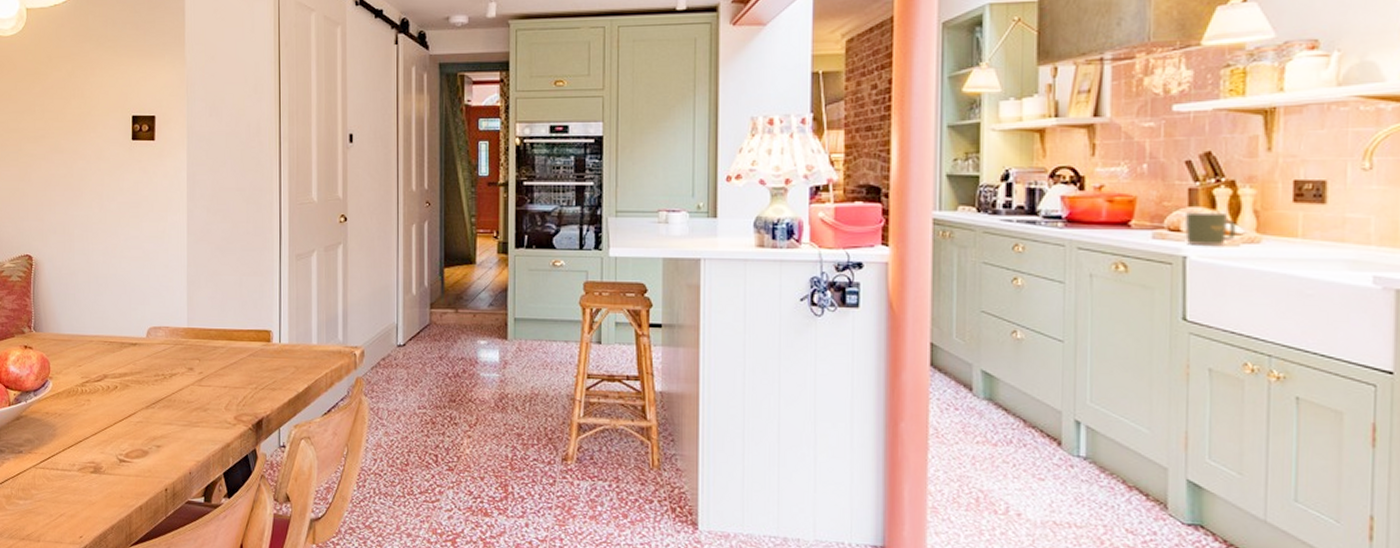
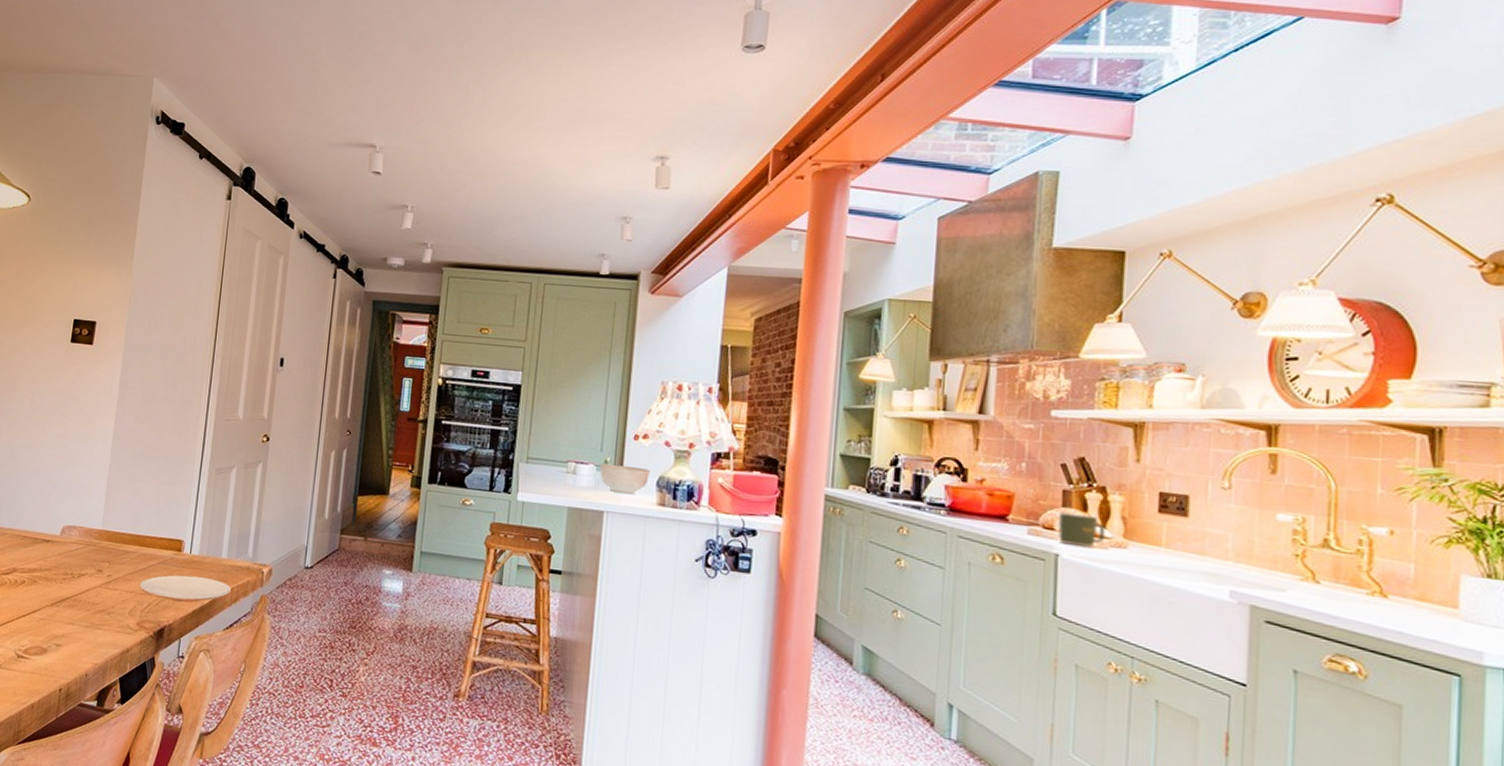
plate: none [232,365,326,392] -> present [139,575,232,602]
bowl: none [692,209,745,239] -> present [599,463,650,495]

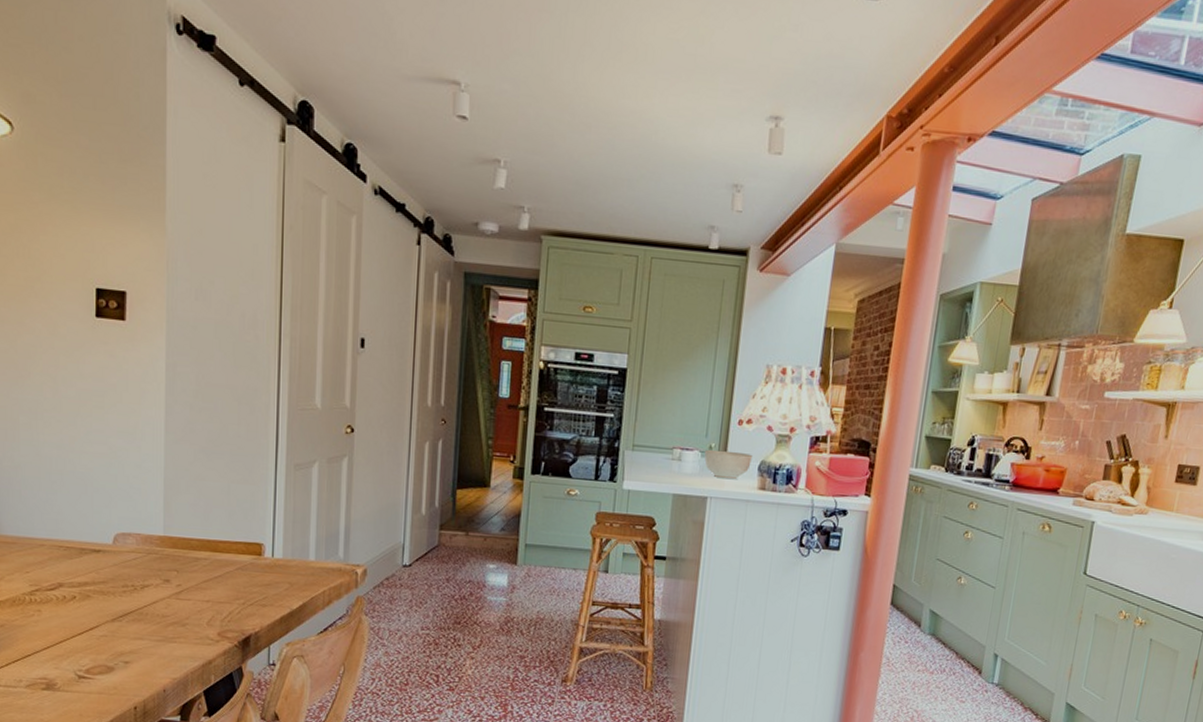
plate: present [139,575,232,602] -> none [216,580,323,609]
mug: present [1058,512,1106,547] -> none [1096,484,1134,515]

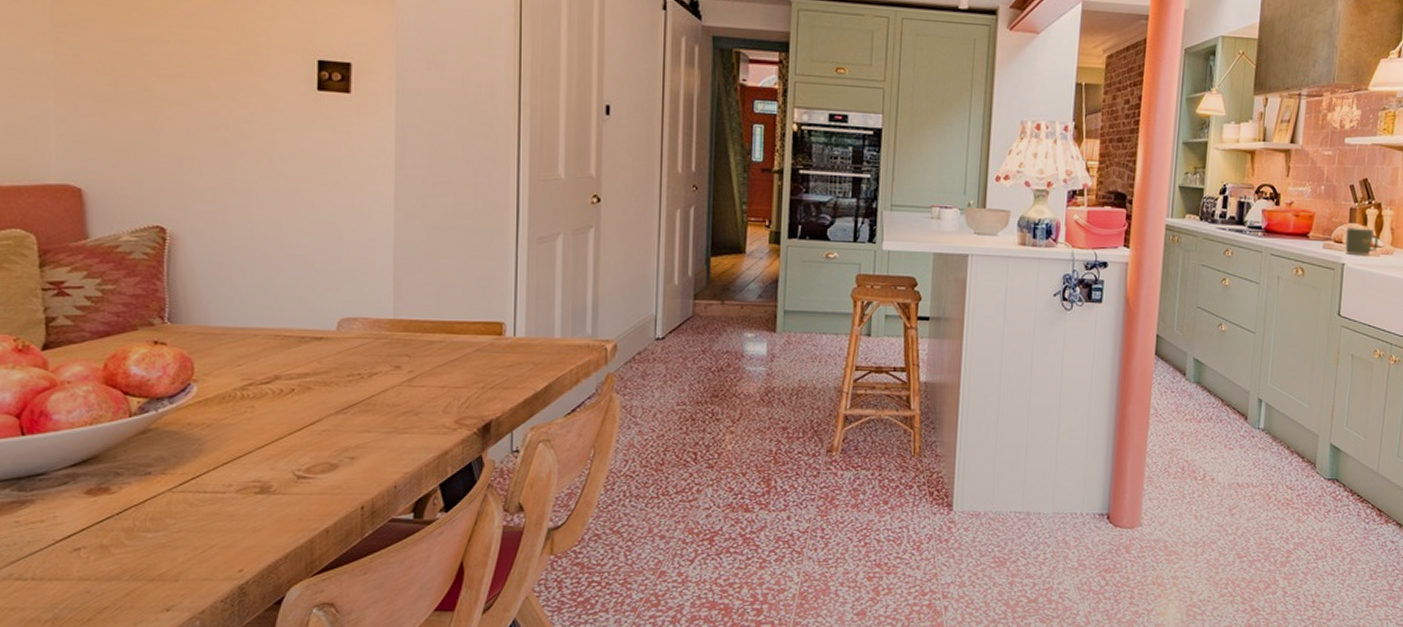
mug: none [1096,484,1134,515] -> present [1345,227,1379,256]

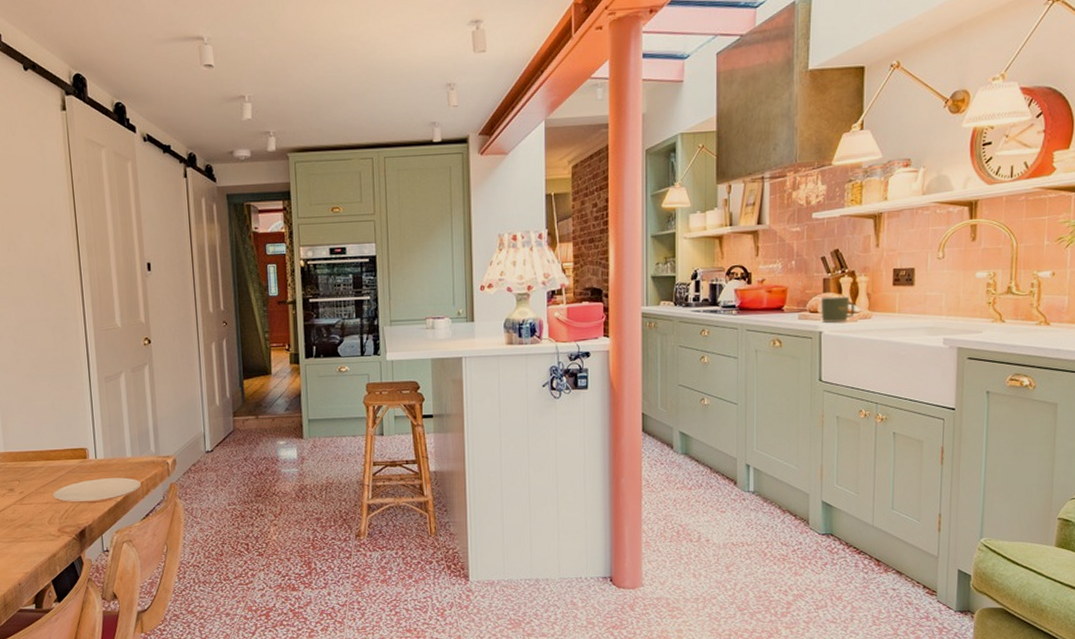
plate: none [453,361,570,391] -> present [53,477,142,504]
bowl: present [963,206,1011,236] -> none [453,314,497,340]

